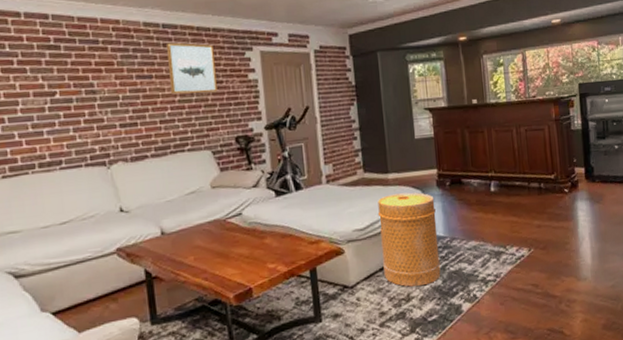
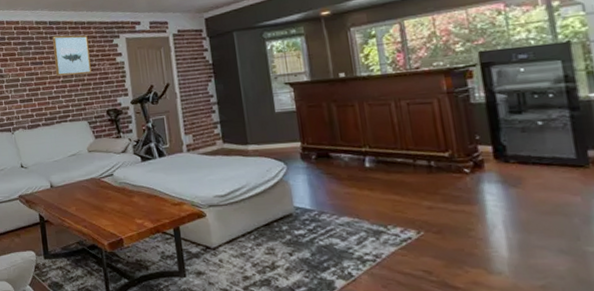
basket: present [377,192,441,287] -> none [238,164,309,257]

